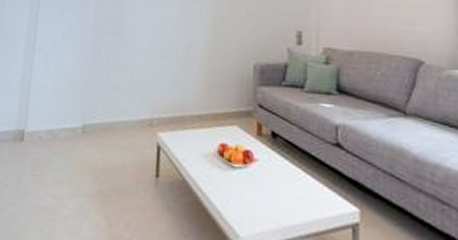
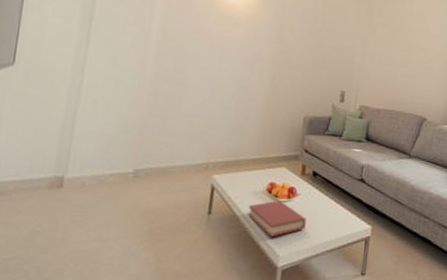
hardback book: none [199,165,269,211] -> present [248,200,306,237]

